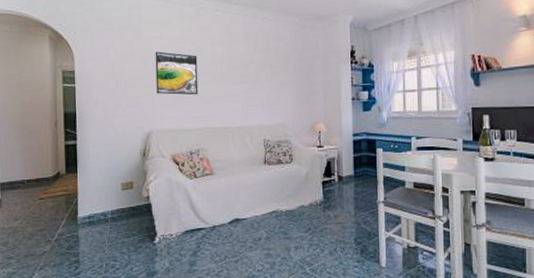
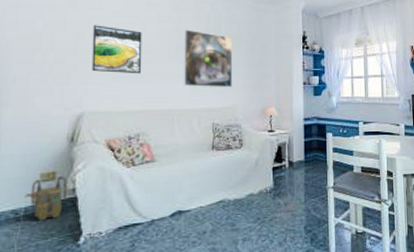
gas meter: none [110,186,143,223] -> present [25,176,67,221]
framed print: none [235,50,282,106] -> present [183,29,233,88]

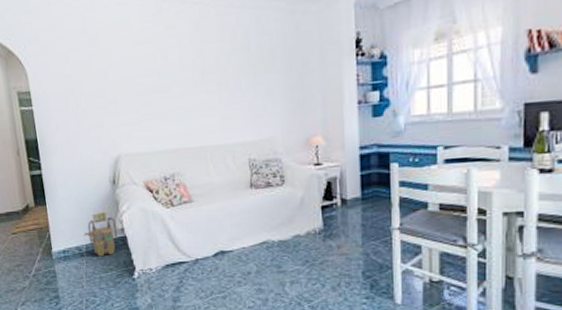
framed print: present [92,25,142,74] -> none [115,60,169,112]
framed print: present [183,29,233,88] -> none [208,51,268,119]

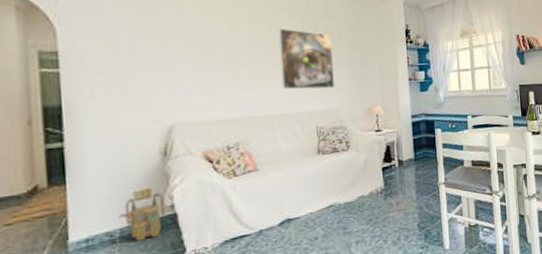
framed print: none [208,51,268,119] -> present [278,28,335,90]

